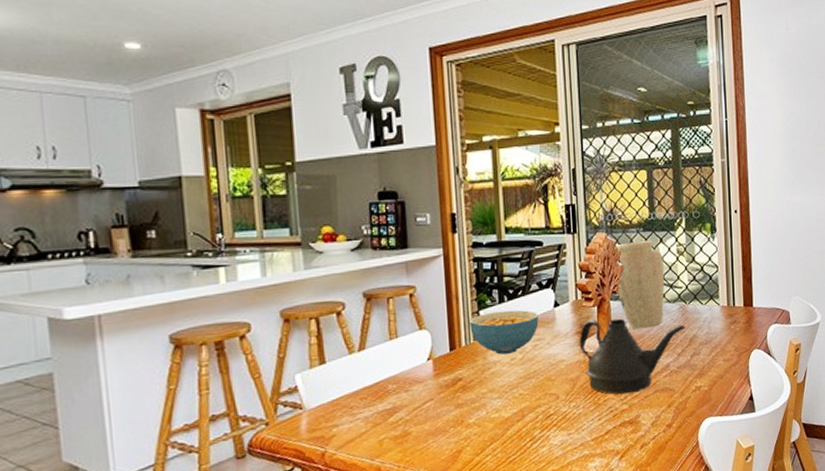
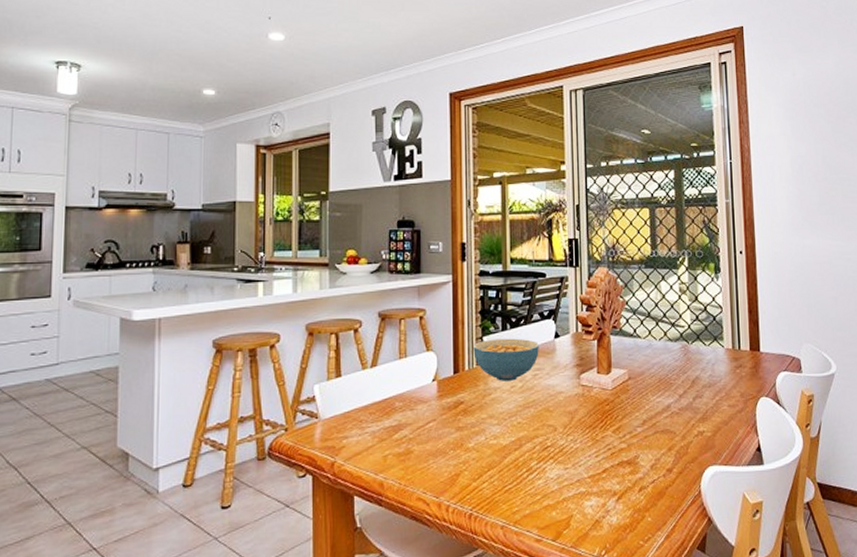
teapot: present [579,318,686,395] -> none [578,353,688,433]
vase: present [614,239,665,330] -> none [616,276,667,366]

